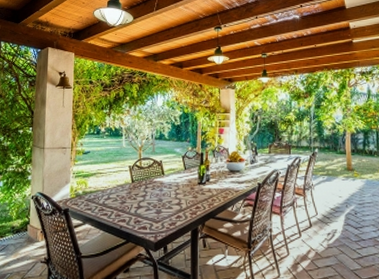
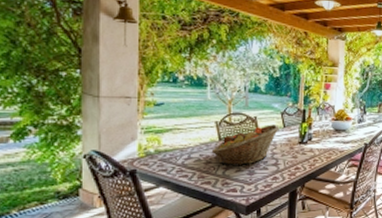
fruit basket: none [126,167,181,206] -> present [211,125,280,166]

